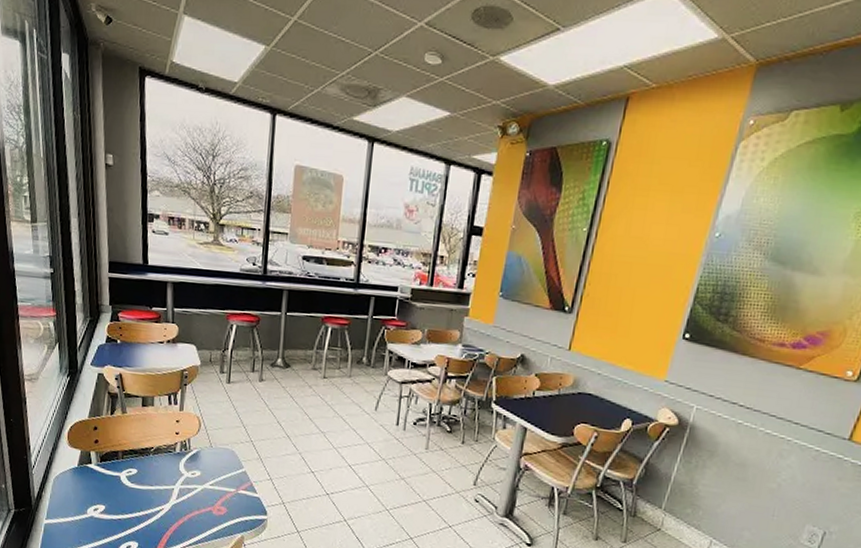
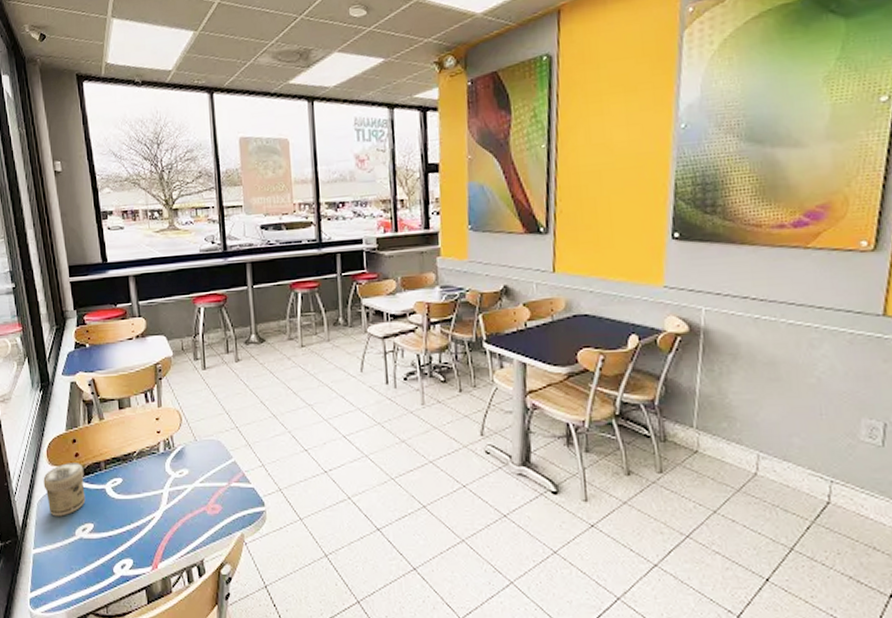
jar: none [61,447,102,495] -> present [43,463,86,516]

